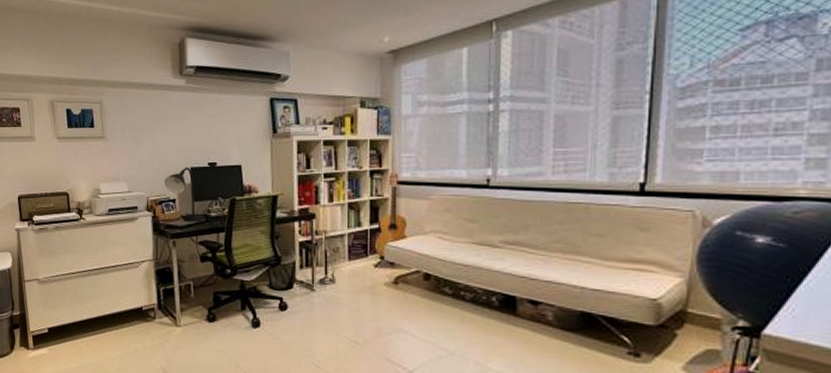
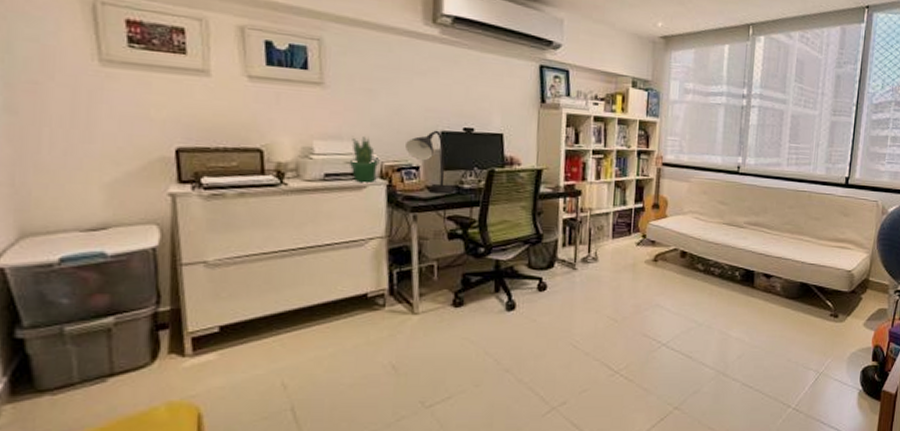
planter: none [126,177,145,216] -> present [350,136,378,183]

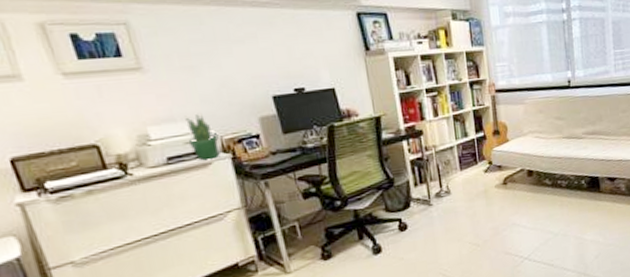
desk lamp: present [405,130,455,195] -> none [240,95,300,159]

